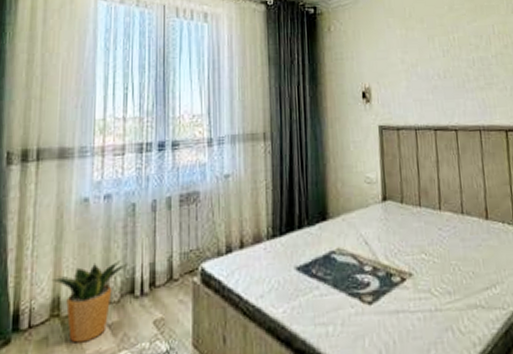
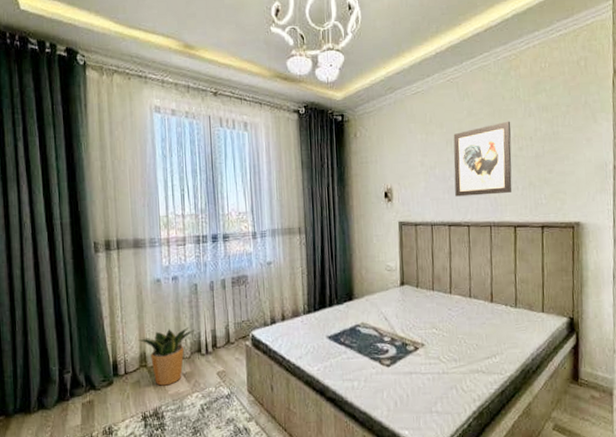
wall art: none [435,17,500,98] -> present [453,121,512,197]

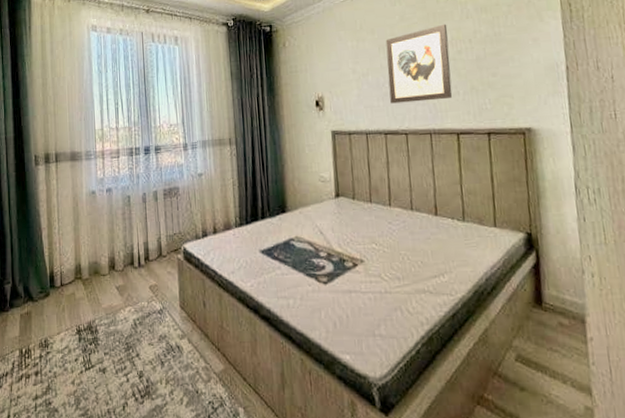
potted plant: present [138,327,195,386] -> none [73,239,128,299]

